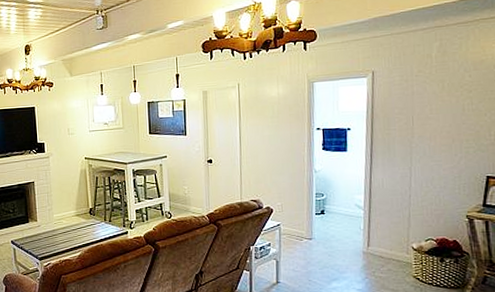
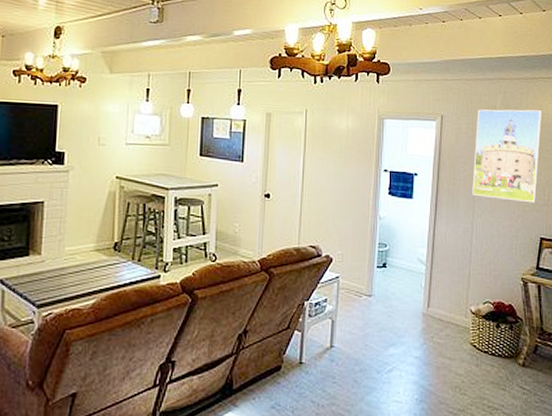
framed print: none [409,52,485,144] -> present [472,109,541,203]

